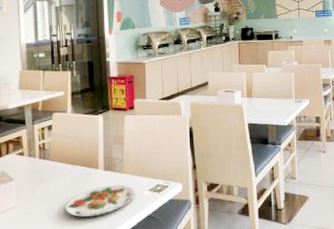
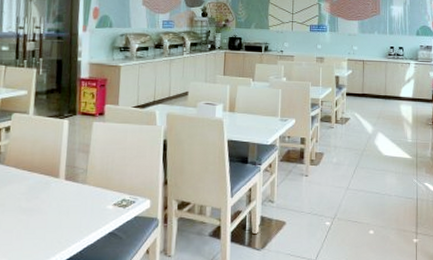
plate: present [66,185,135,217] -> none [18,197,98,229]

